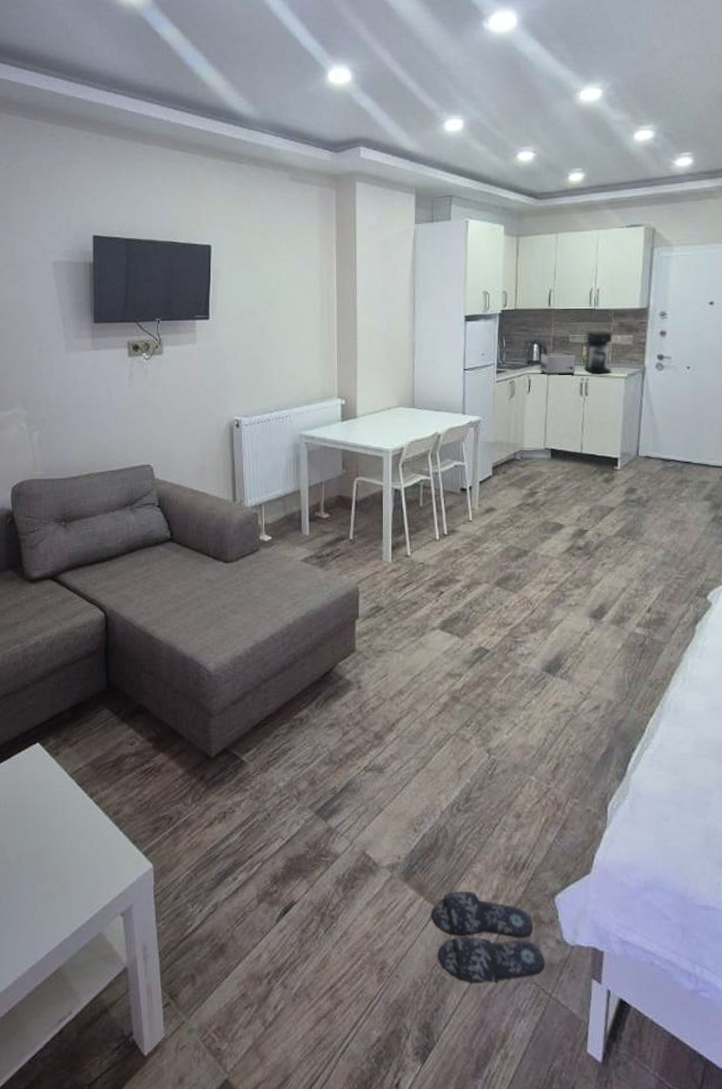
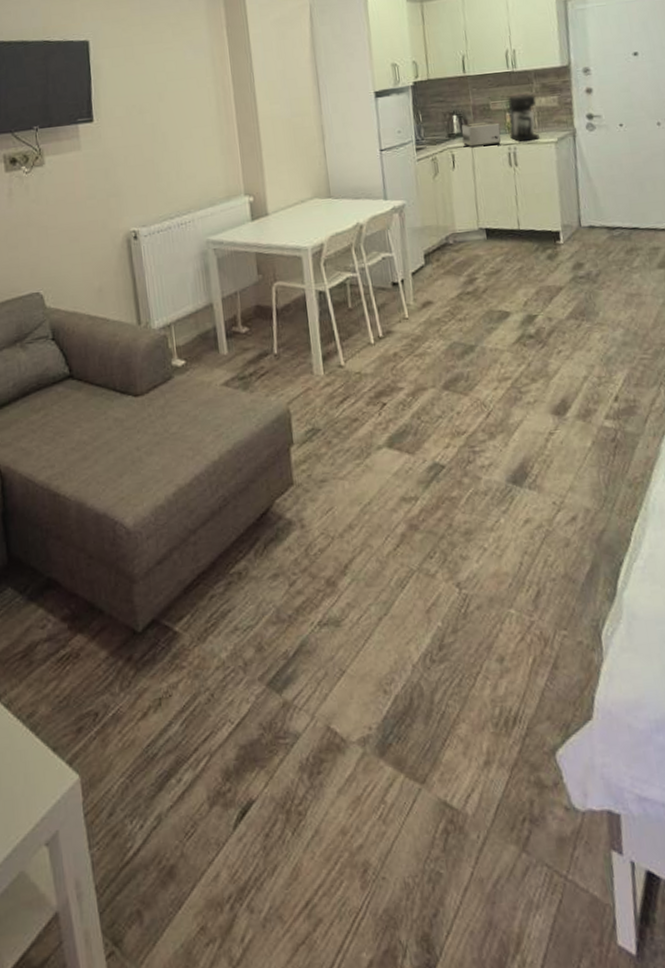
slippers: present [431,891,545,984] -> none [415,759,555,875]

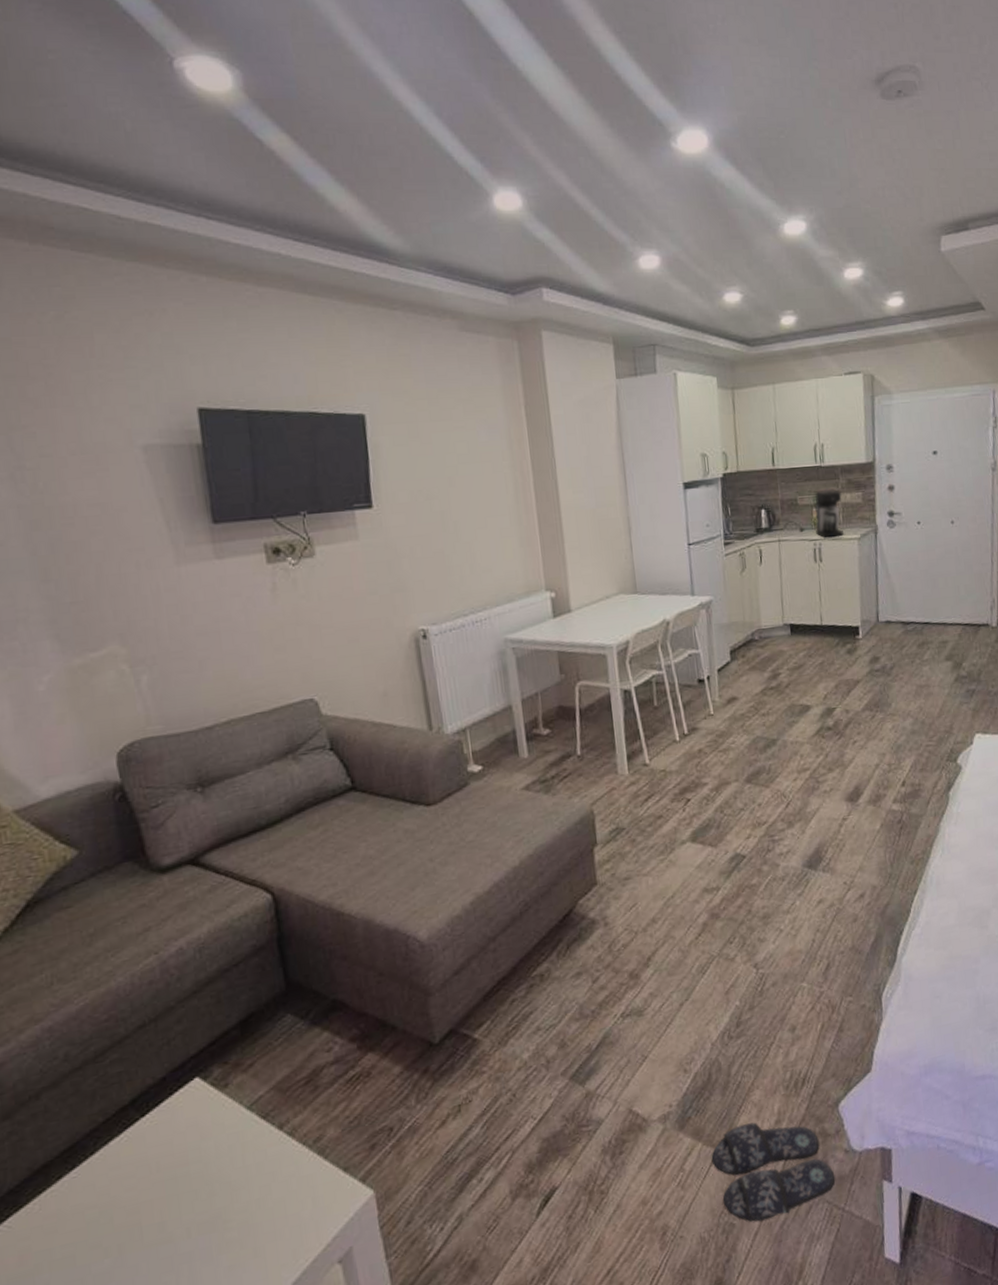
slippers: none [415,759,555,875] -> present [711,1122,835,1222]
toaster: present [461,120,501,149] -> none [769,516,808,544]

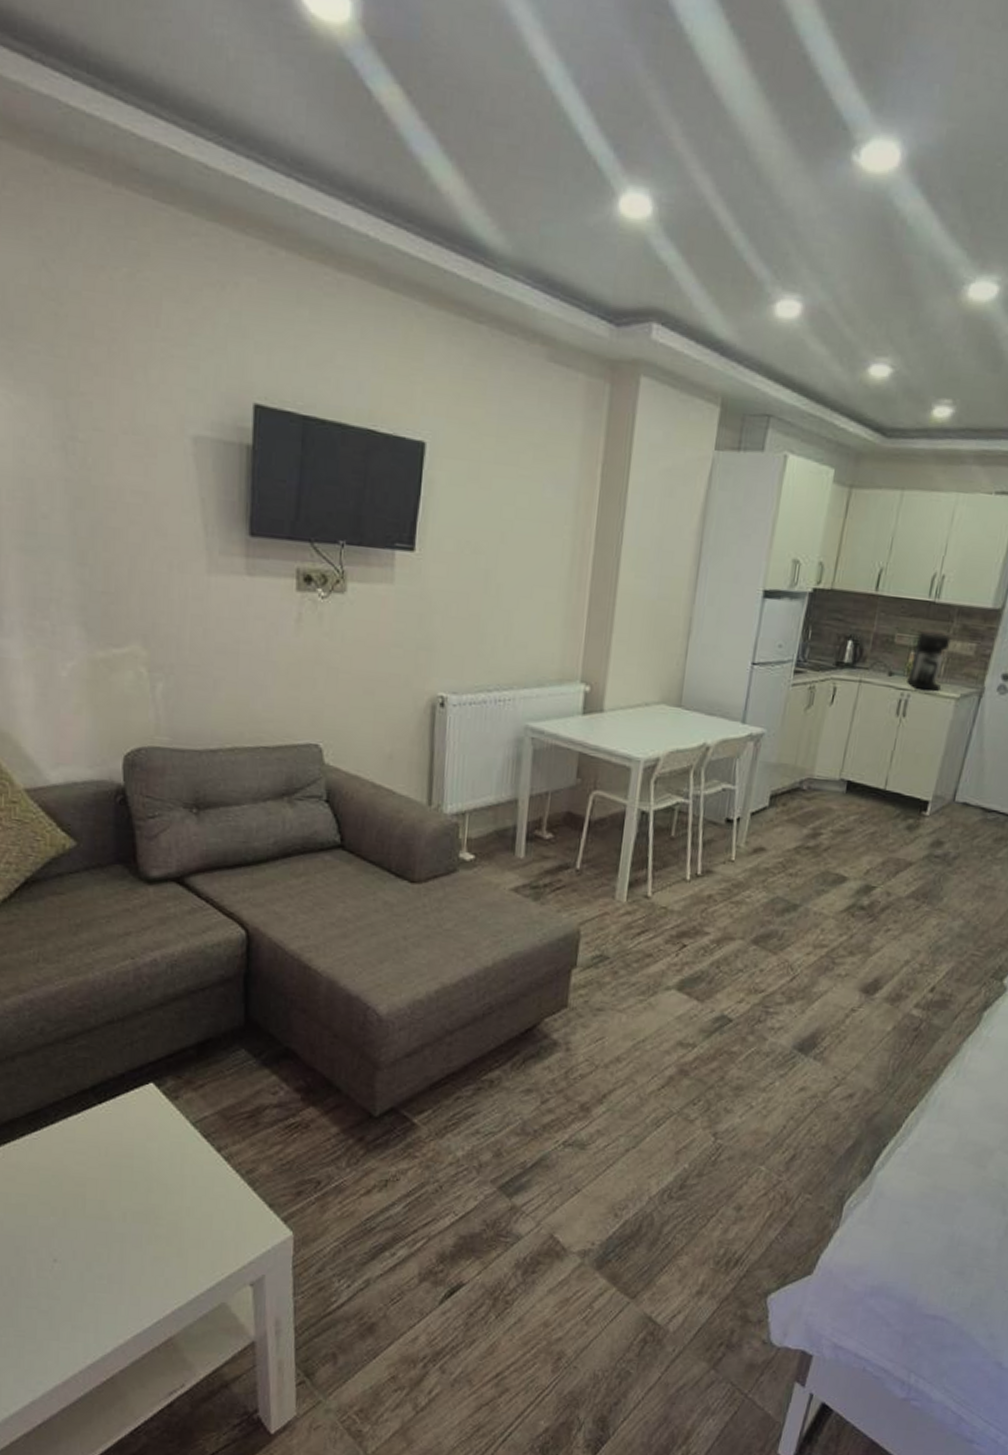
slippers: present [711,1122,835,1222] -> none [622,1283,746,1381]

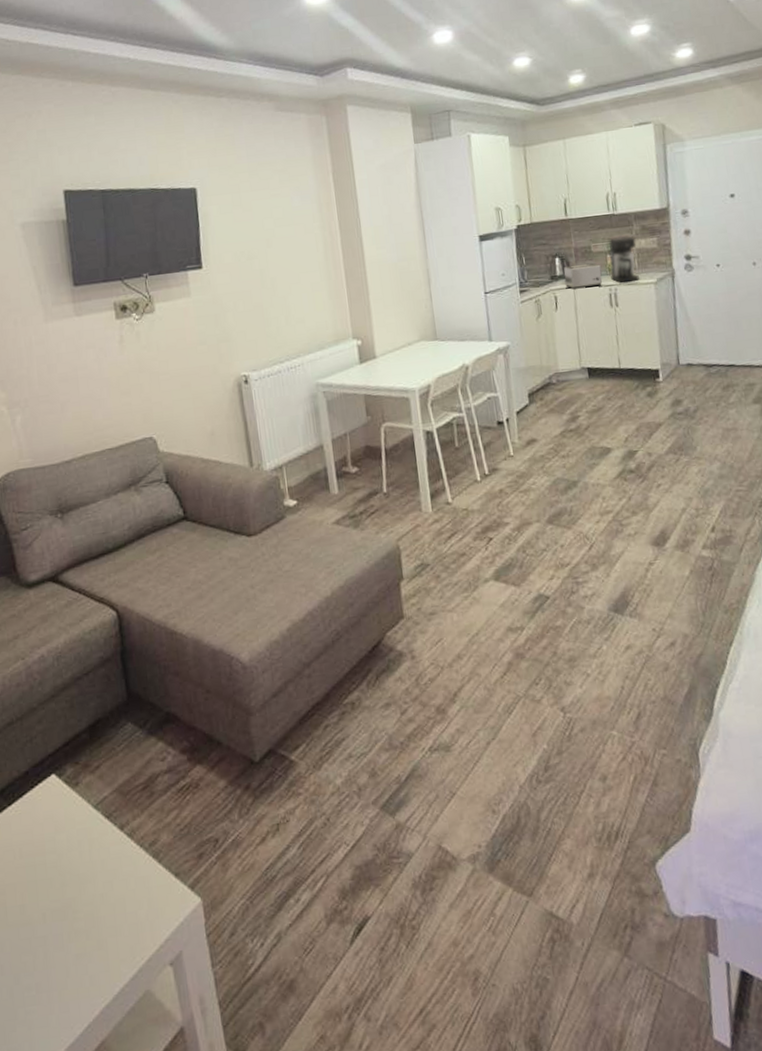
toaster: none [850,653,900,688] -> present [564,262,603,290]

